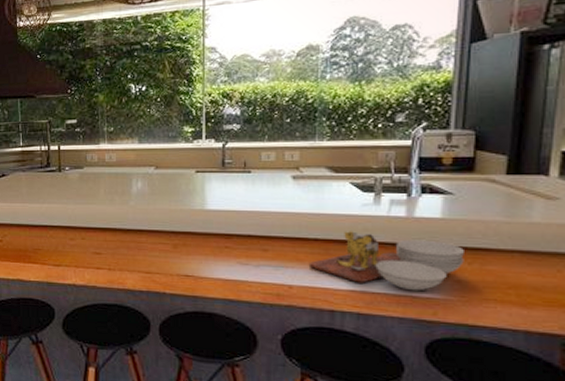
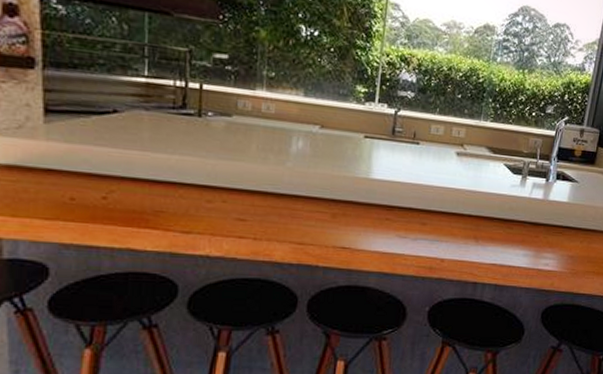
cutting board: present [308,231,464,291] -> none [460,209,579,265]

